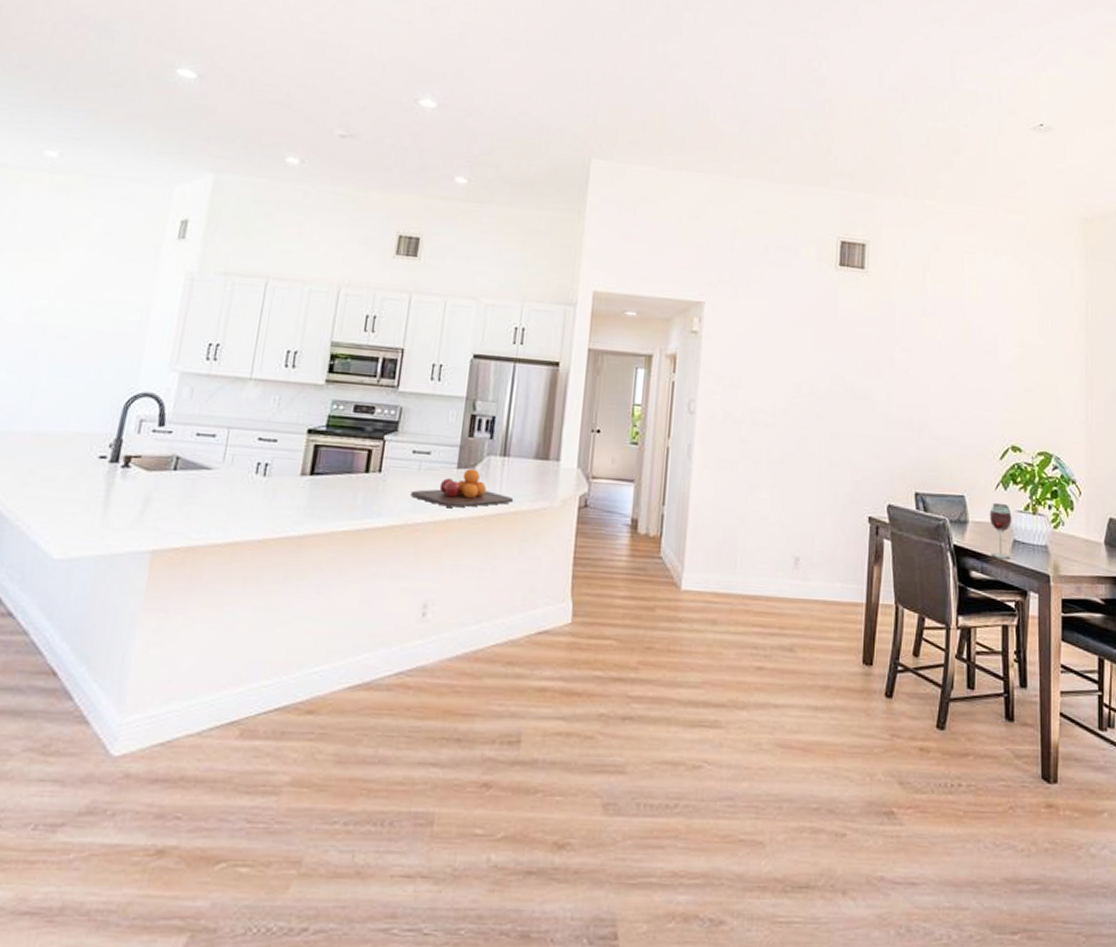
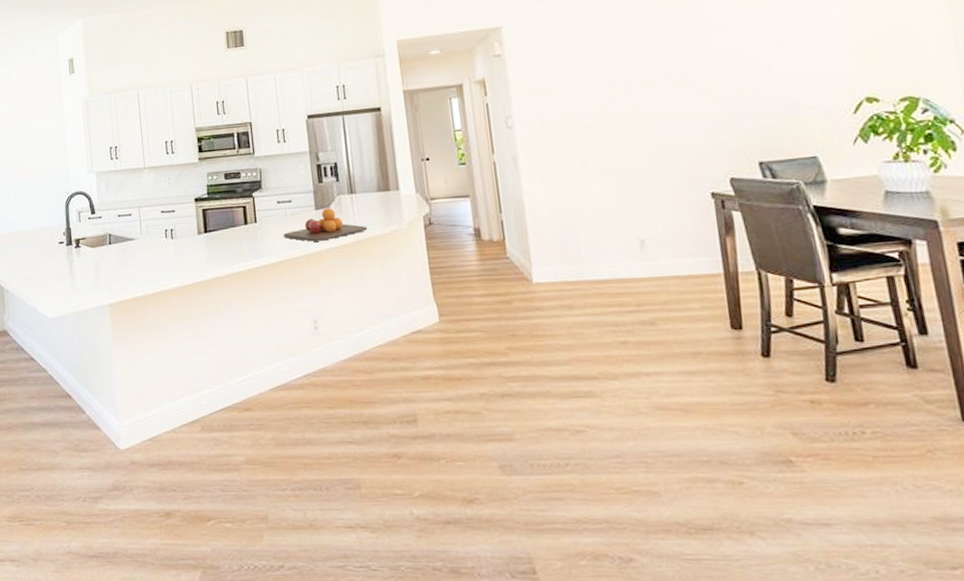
wineglass: present [989,502,1012,559] -> none [850,156,884,212]

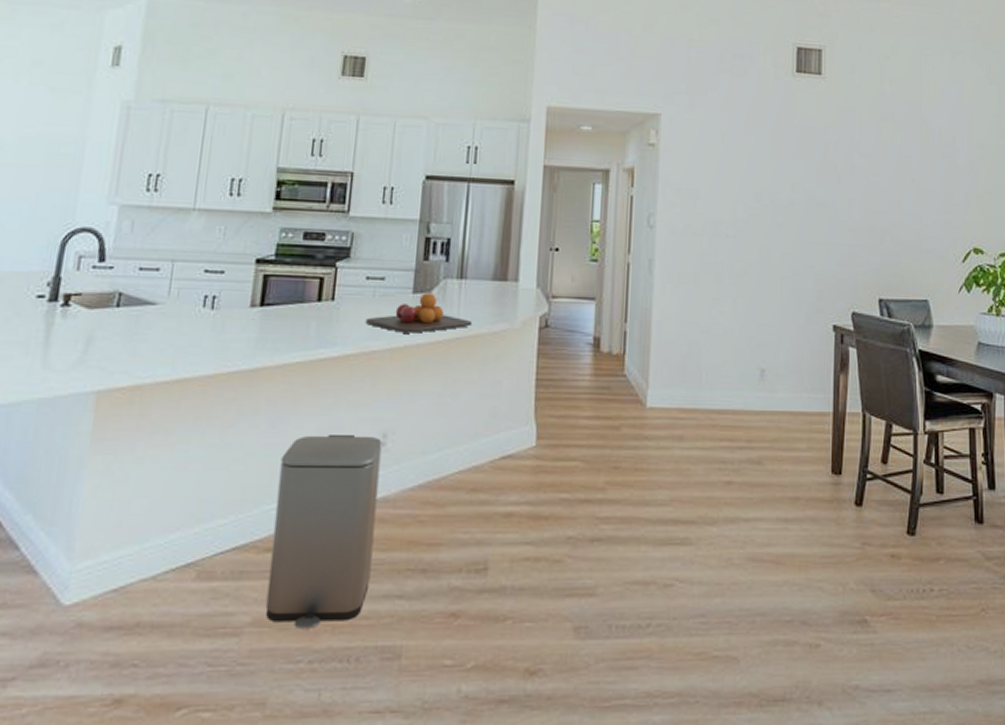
pedal bin: none [242,322,326,466] -> present [265,435,382,630]

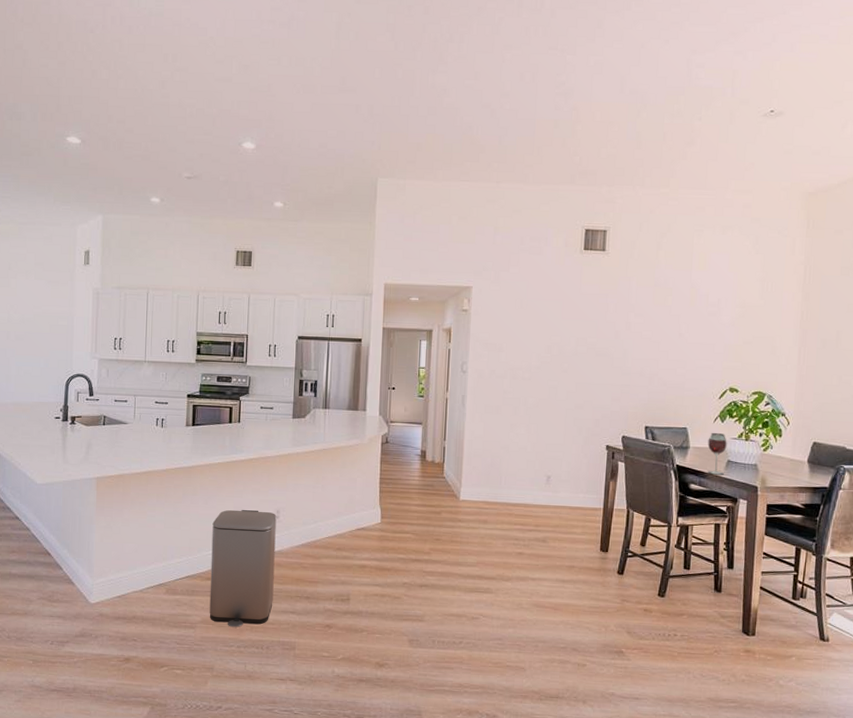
chopping board: present [365,293,473,333] -> none [261,418,335,445]
wineglass: none [953,305,976,362] -> present [707,432,727,475]

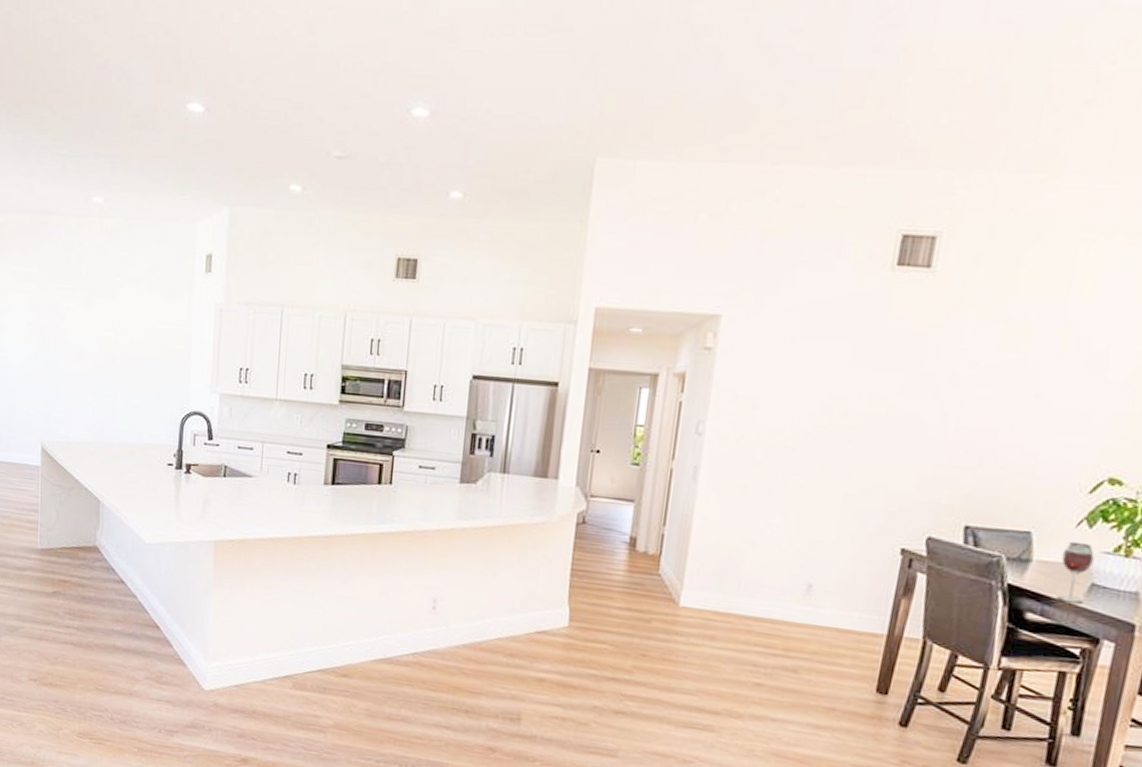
pedal bin: present [209,510,277,628] -> none [343,593,433,739]

